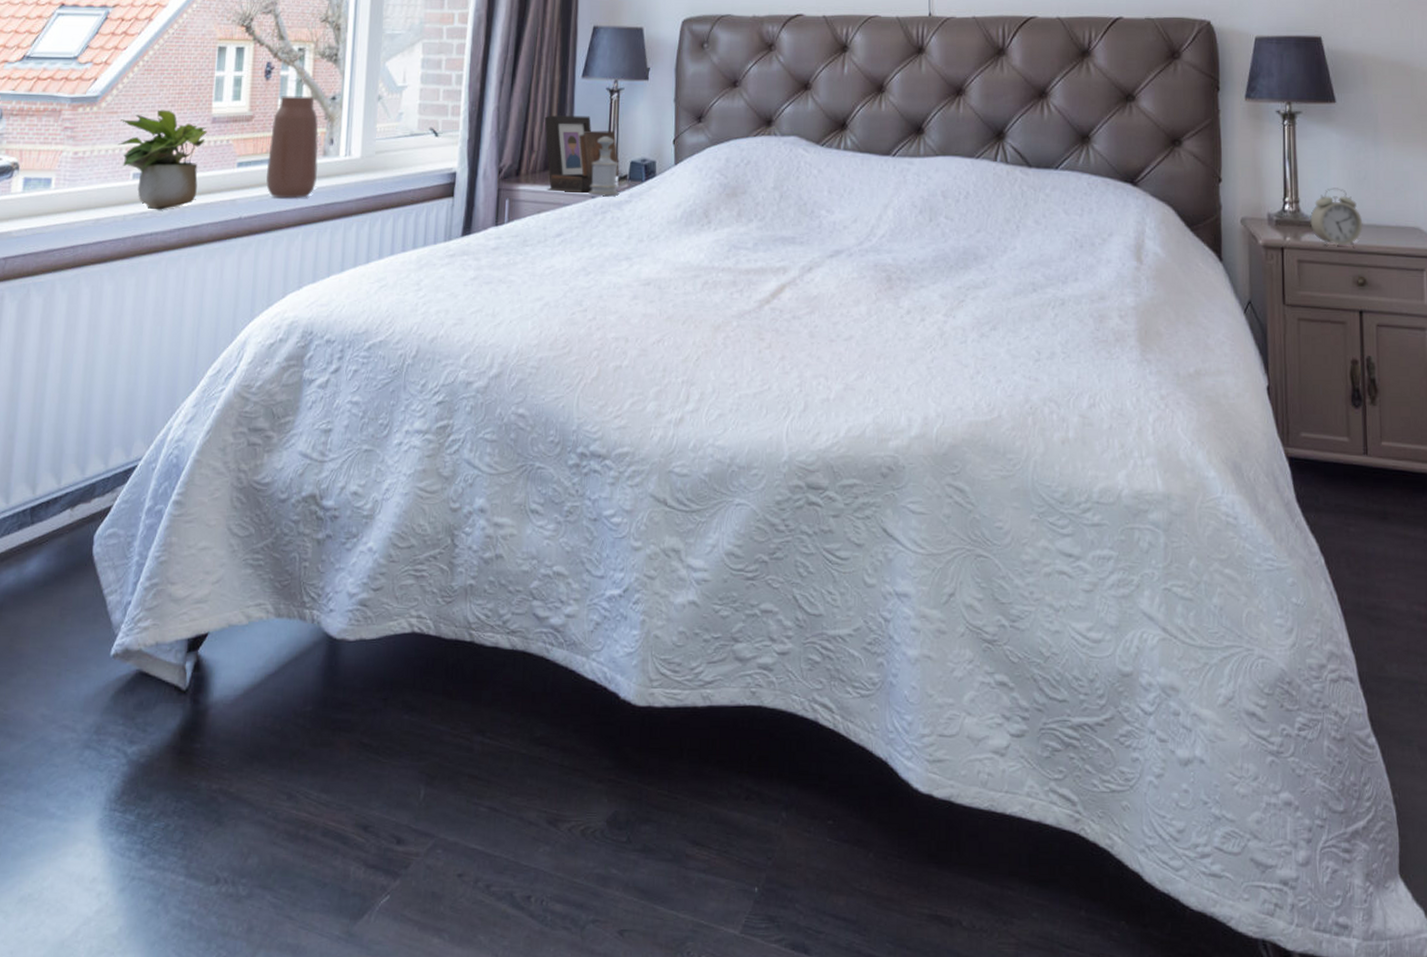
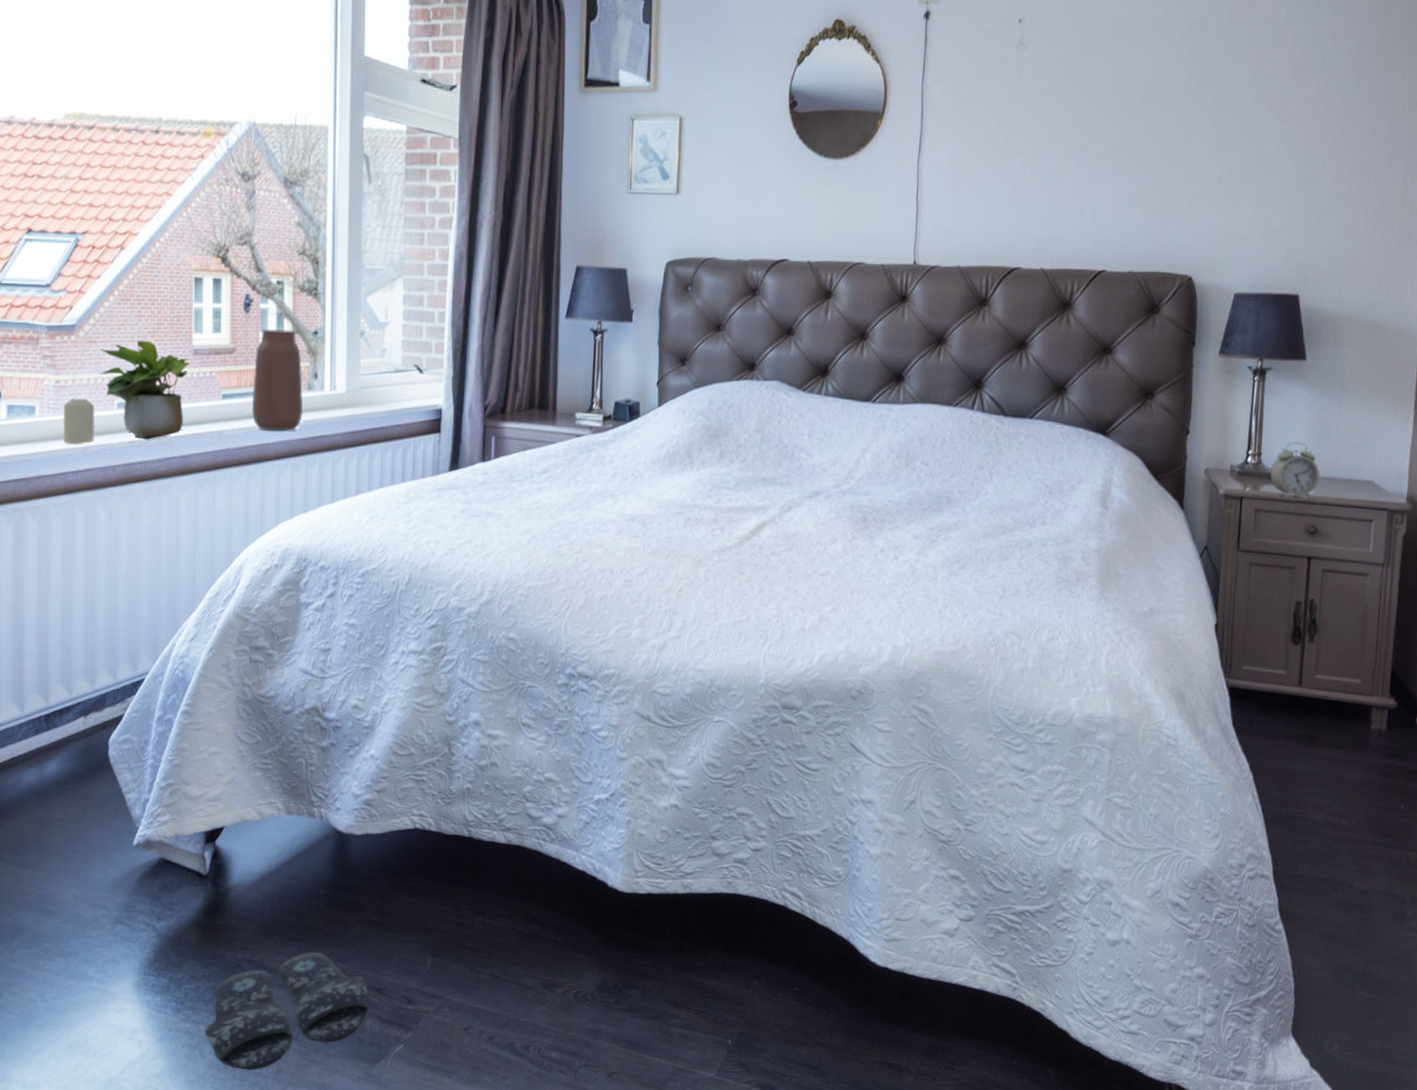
candle: none [76,169,110,216] -> present [63,398,94,444]
slippers: none [170,781,354,929] -> present [204,951,368,1071]
picture frame: present [544,115,591,187] -> none [528,355,575,425]
jewelry box: present [547,130,619,194] -> none [532,370,604,432]
perfume bottle: present [588,137,618,197] -> none [573,377,603,436]

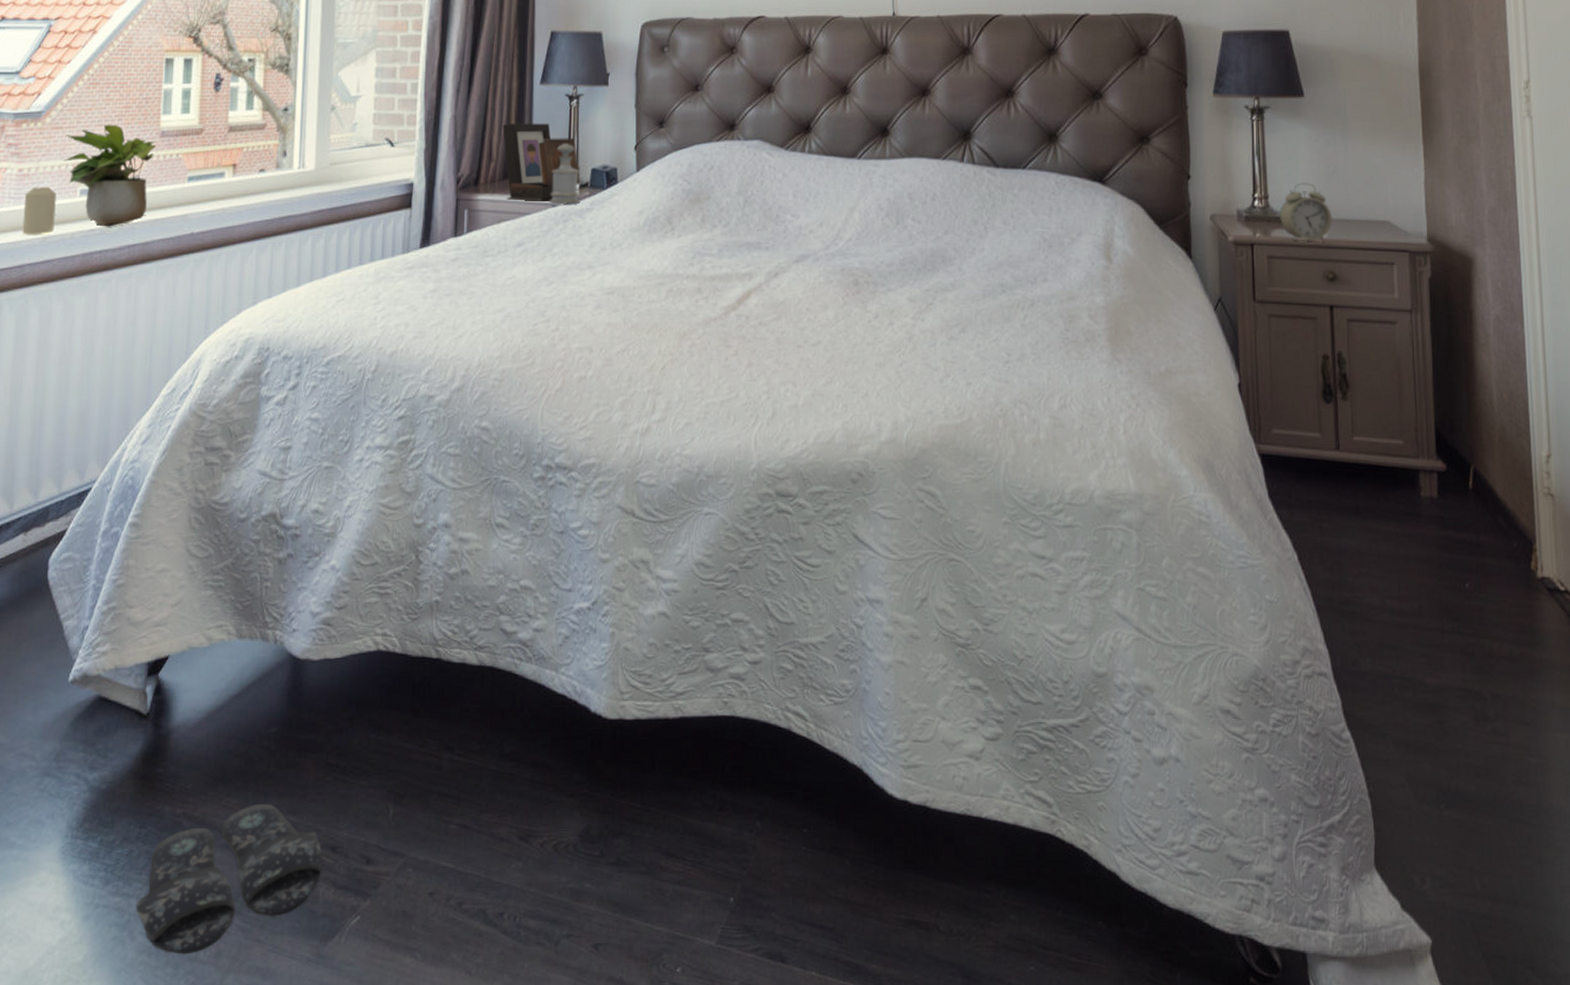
vase: present [251,329,303,431] -> none [218,108,271,212]
picture frame: none [528,355,575,425] -> present [502,123,551,196]
jewelry box: none [532,370,604,432] -> present [506,138,580,202]
perfume bottle: none [573,377,603,436] -> present [549,144,580,205]

